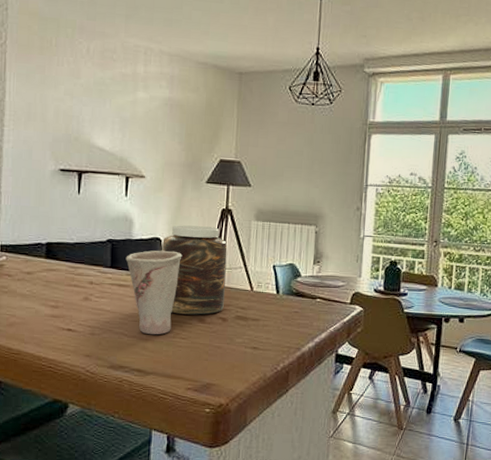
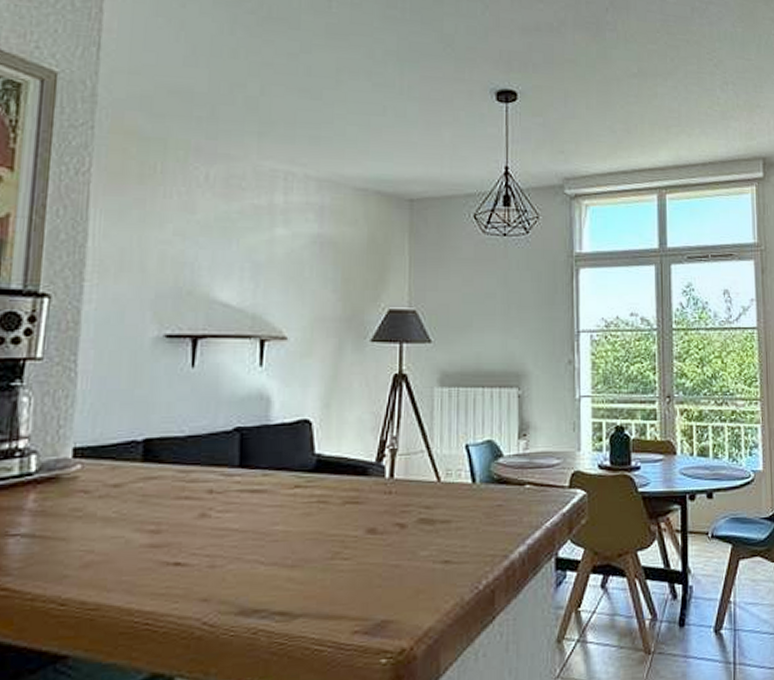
cup: present [125,250,182,335] -> none [261,436,341,559]
jar: present [162,225,228,315] -> none [313,399,403,525]

